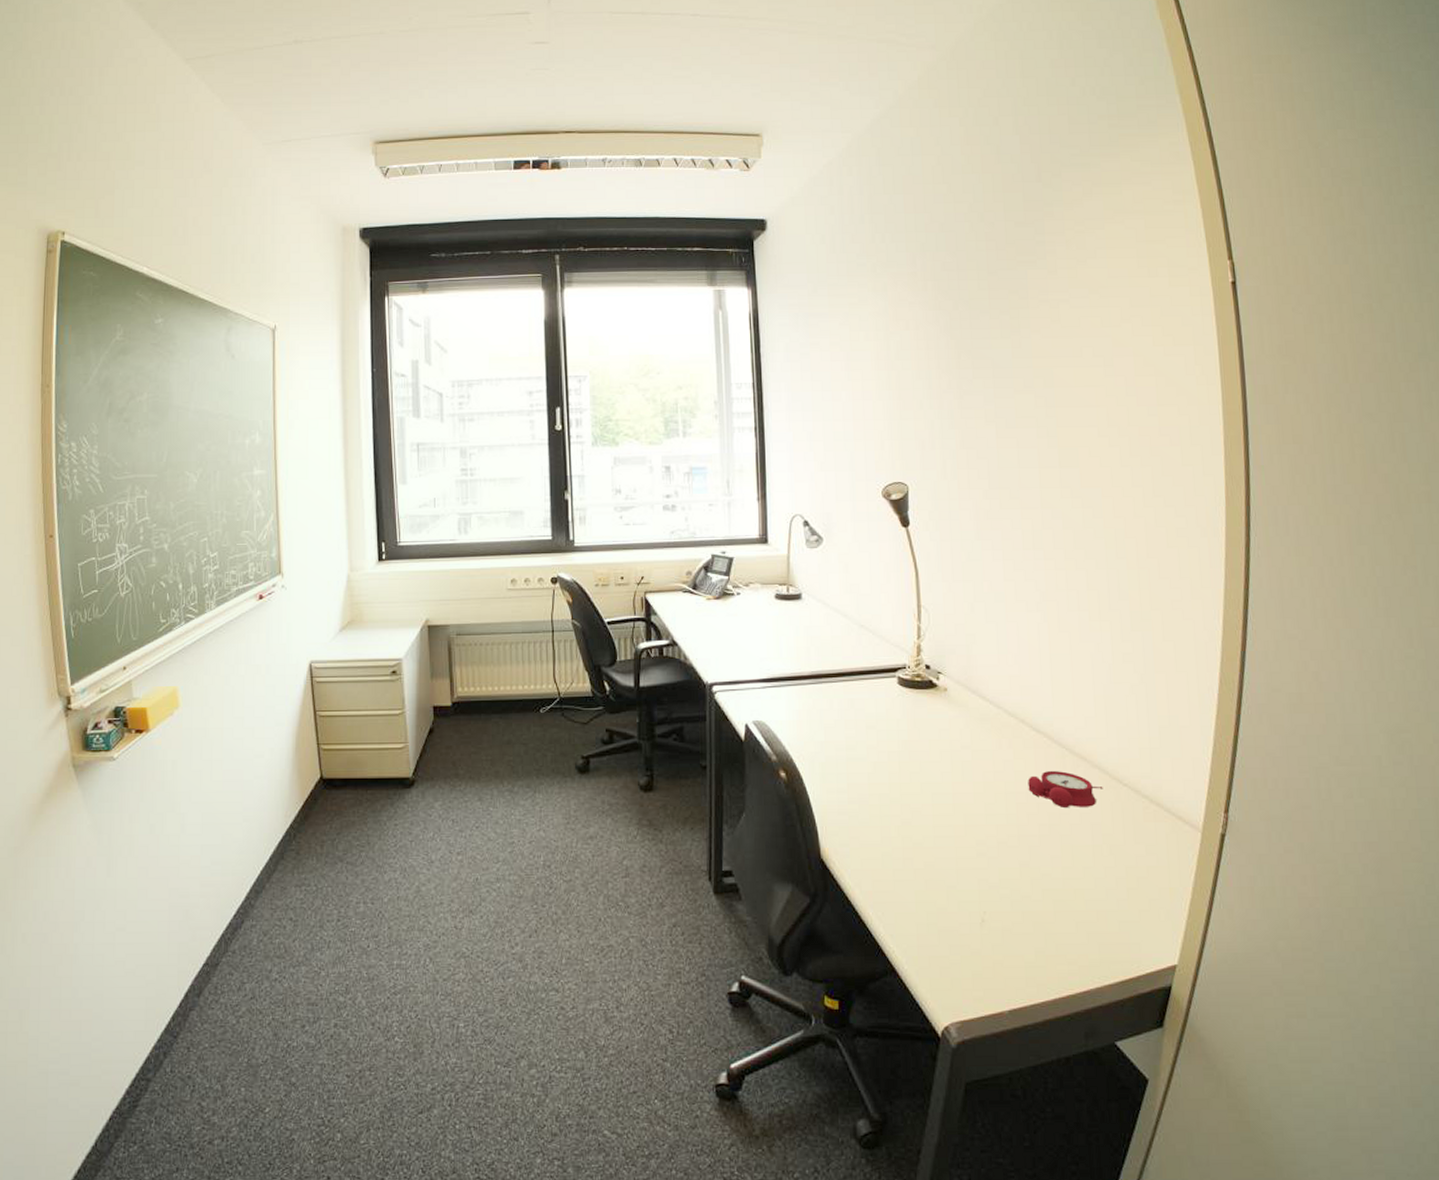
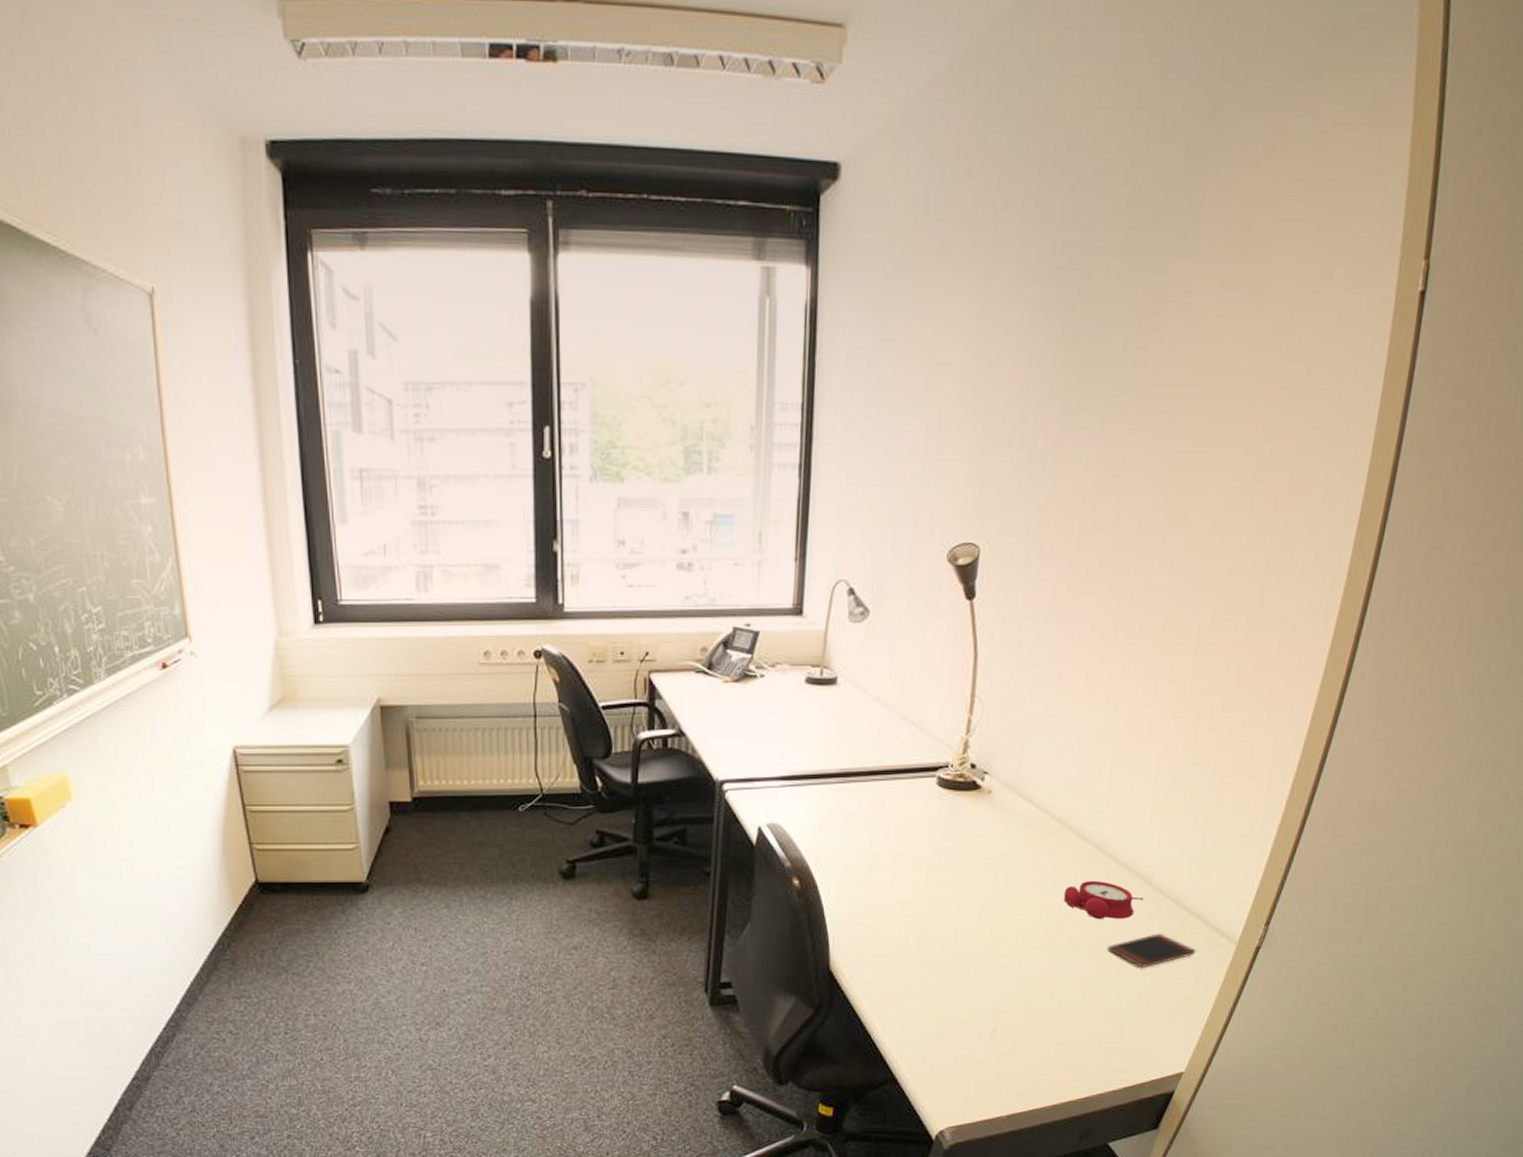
smartphone: none [1077,821,1163,855] -> present [1107,933,1196,967]

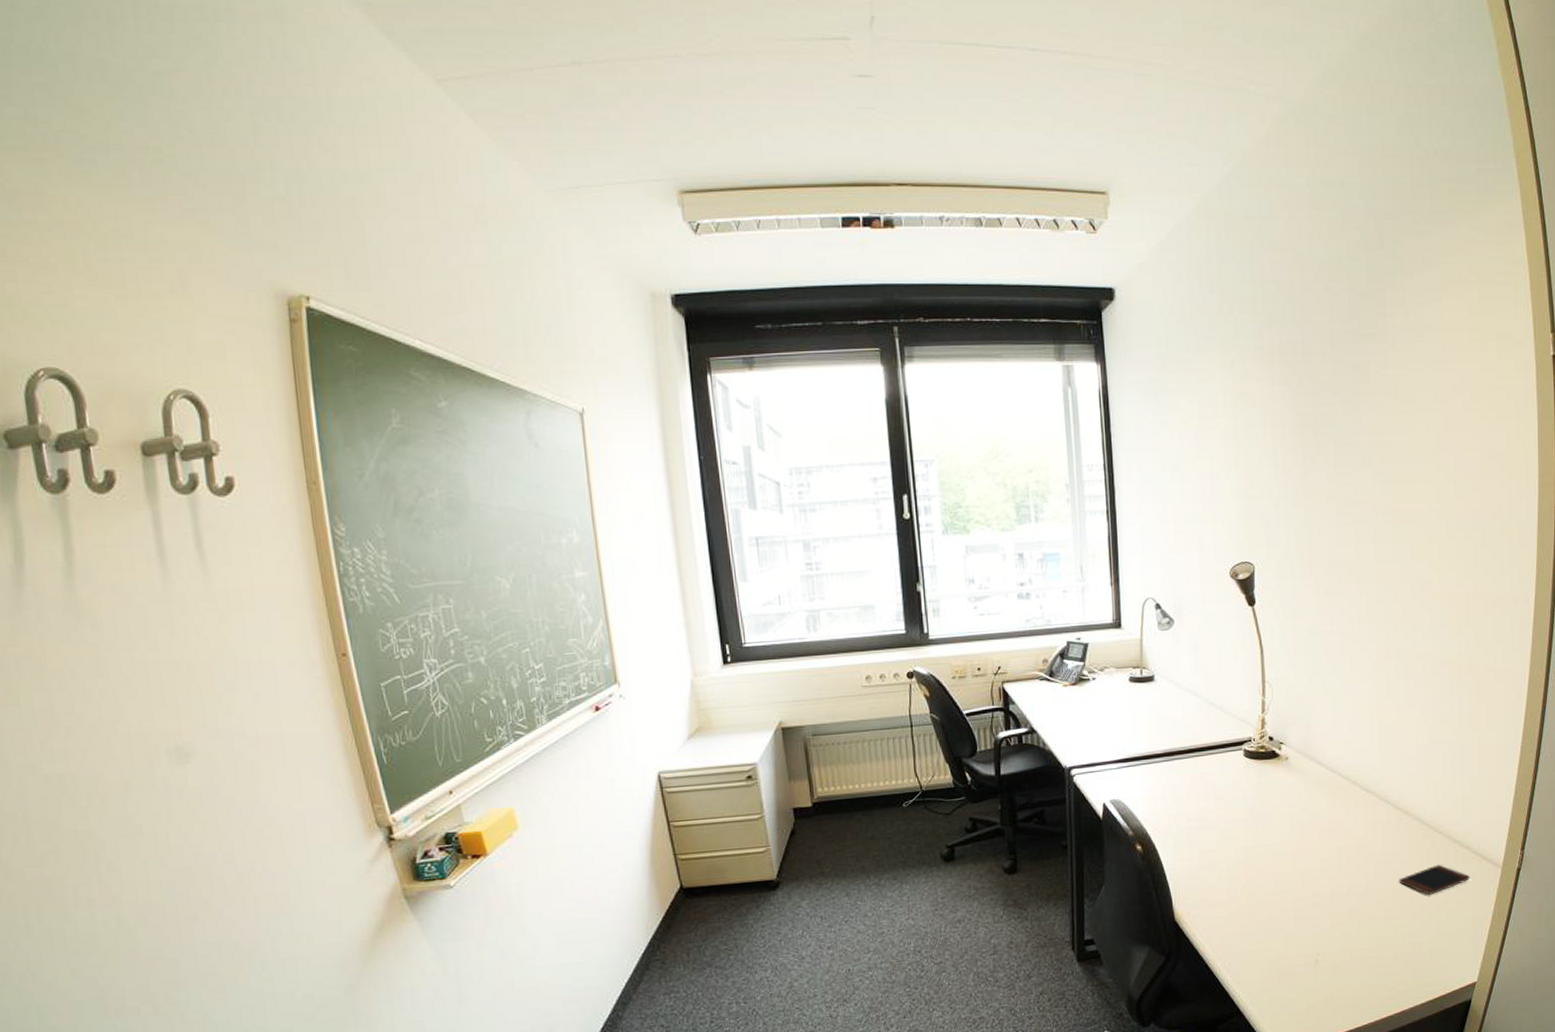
alarm clock: present [1063,880,1144,919] -> none [1357,824,1422,857]

